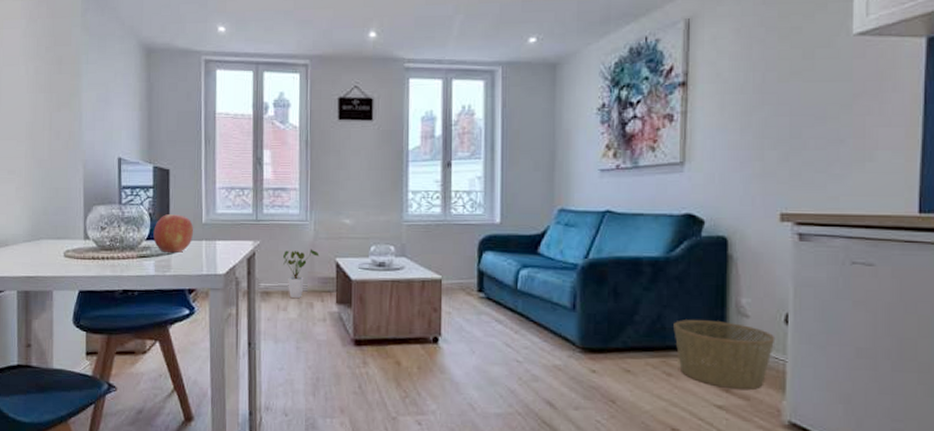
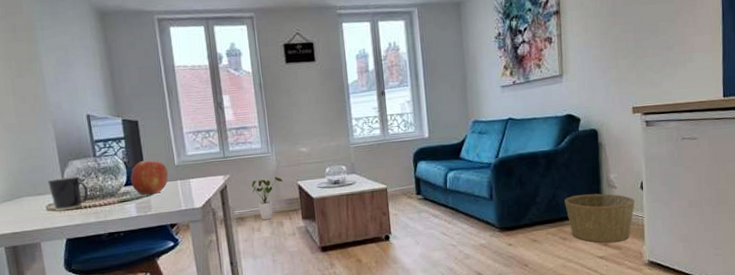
mug: none [69,223,108,260] -> present [48,176,89,212]

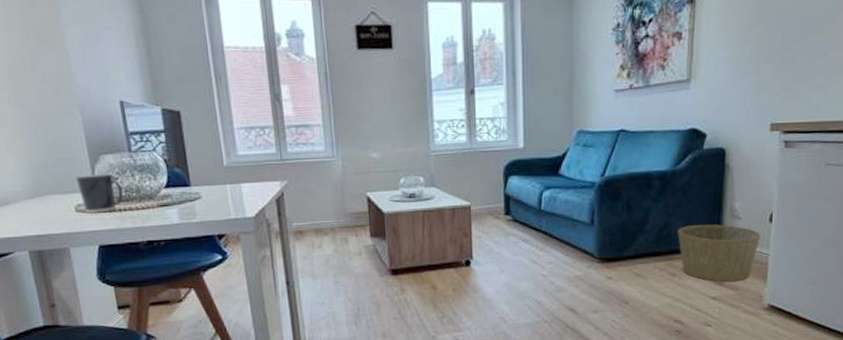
fruit: present [130,160,169,195] -> none [171,158,216,199]
house plant: present [252,176,283,220] -> none [313,185,350,236]

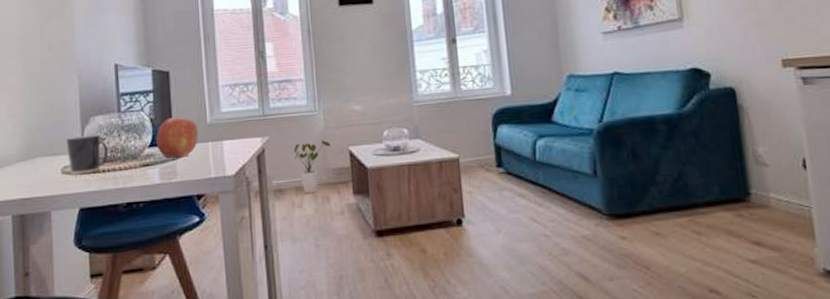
fruit: none [171,158,216,199] -> present [156,116,199,158]
house plant: none [313,185,350,236] -> present [294,139,332,194]
basket: present [678,224,761,282] -> none [696,172,797,242]

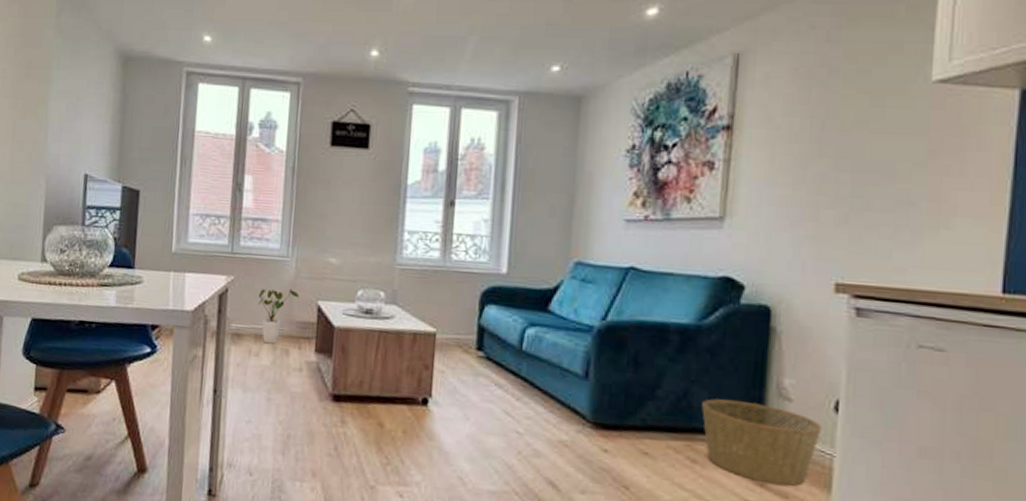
mug: present [66,134,108,175] -> none [26,243,68,285]
fruit: present [156,116,199,158] -> none [117,239,162,283]
basket: none [696,172,797,242] -> present [702,398,823,486]

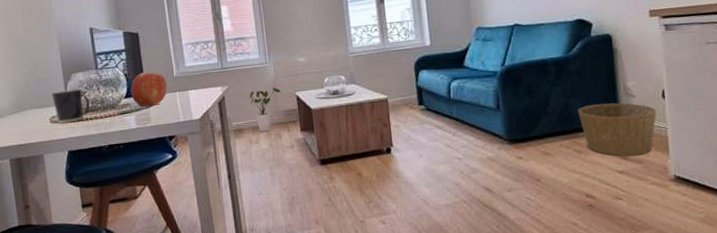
mug: none [26,243,68,285] -> present [52,88,90,124]
fruit: none [117,239,162,283] -> present [130,71,168,107]

